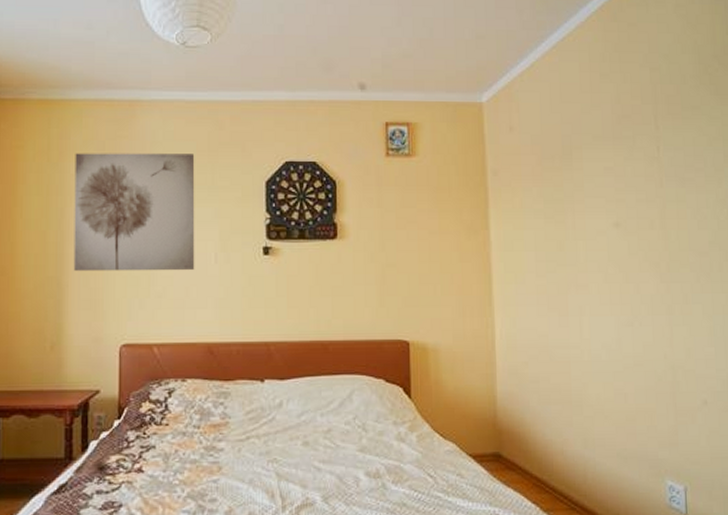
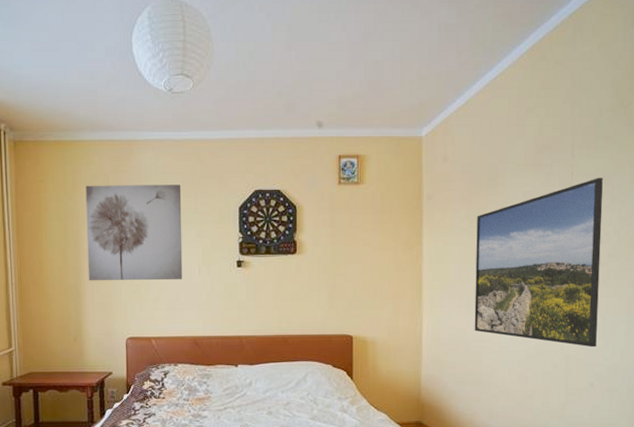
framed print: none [552,153,706,356] -> present [474,178,603,348]

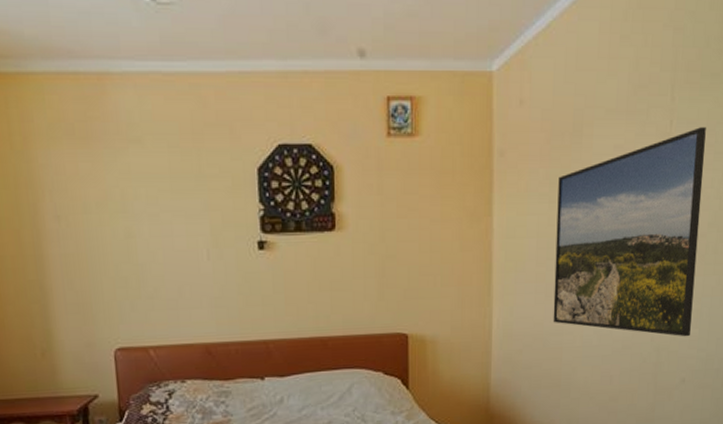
wall art: present [85,185,183,281] -> none [41,137,187,274]

